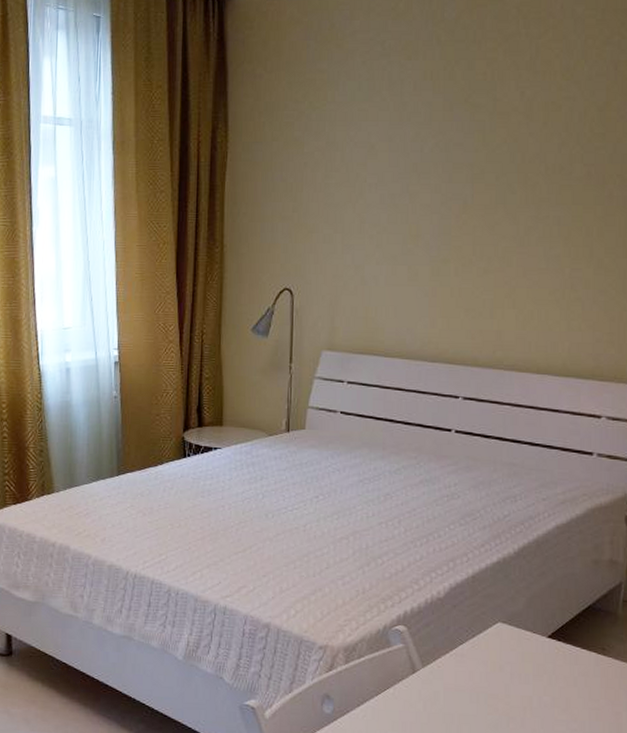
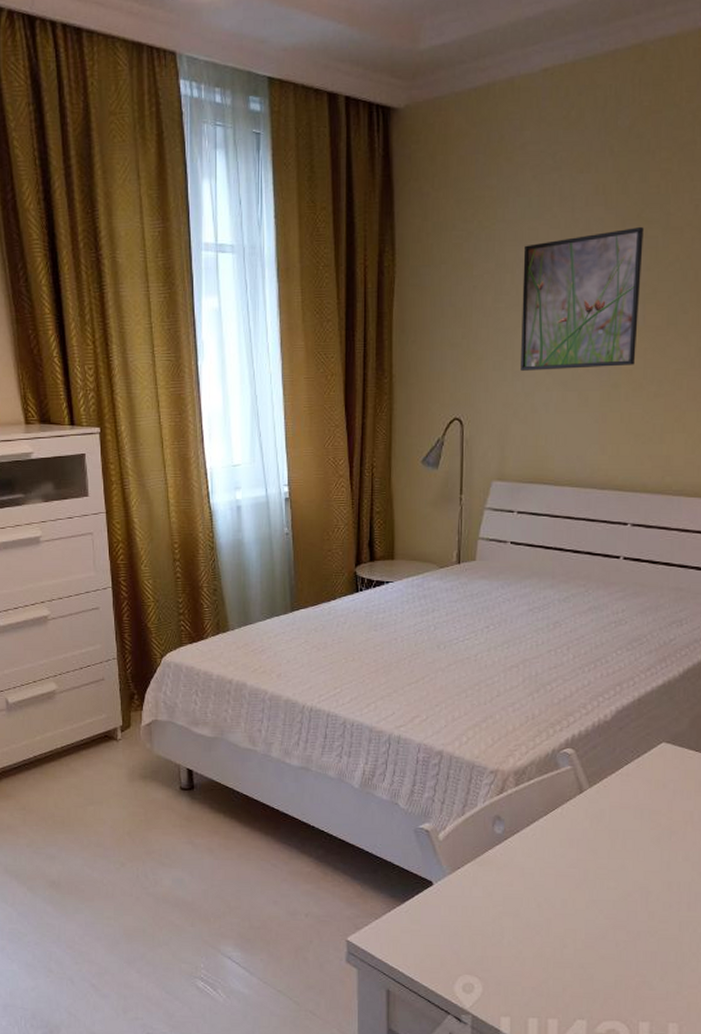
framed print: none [351,112,471,245] -> present [521,227,644,371]

